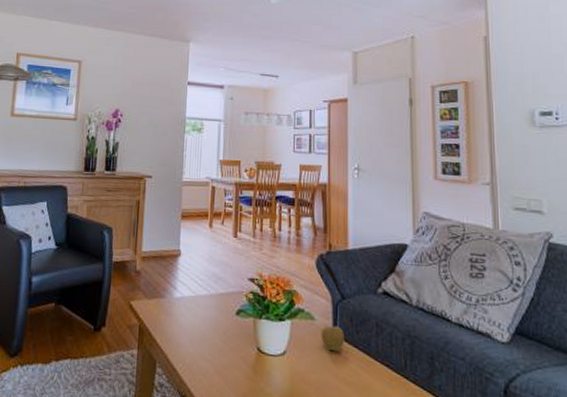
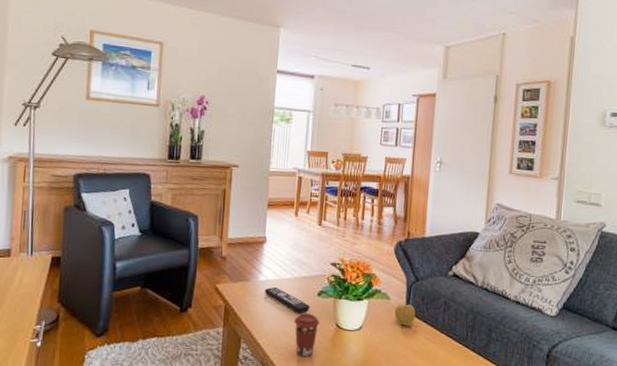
remote control: none [180,305,229,335] -> present [265,287,310,313]
coffee cup: none [212,334,239,387] -> present [294,313,319,358]

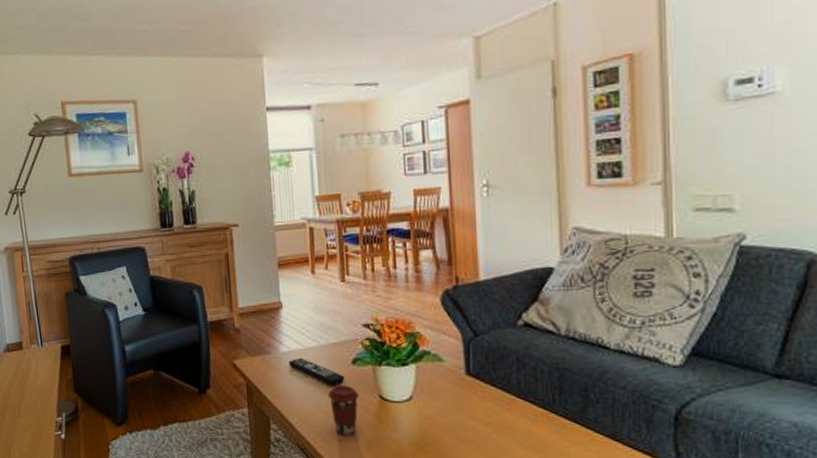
apple: present [394,303,416,326] -> none [451,365,480,392]

